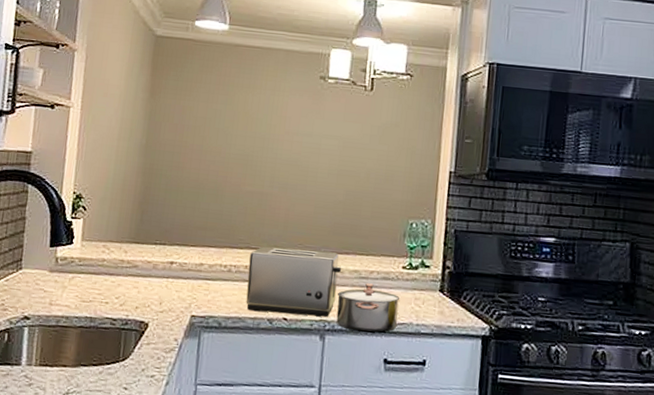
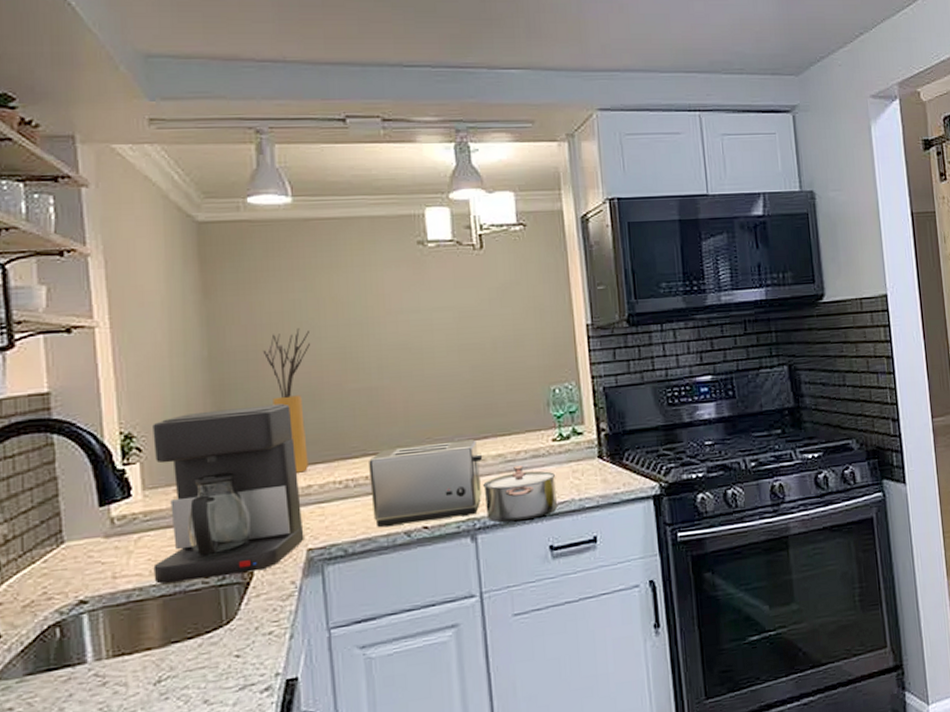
coffee maker: none [77,187,198,324] -> present [153,403,304,584]
vase: none [185,133,223,252] -> present [262,328,310,473]

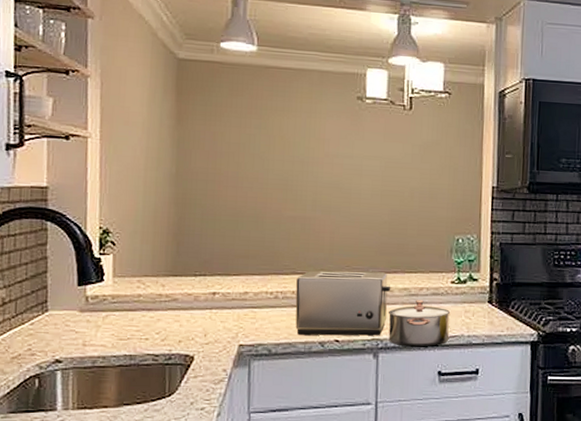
coffee maker: present [153,403,304,584] -> none [115,219,238,357]
vase: present [262,328,310,473] -> none [220,159,259,281]

